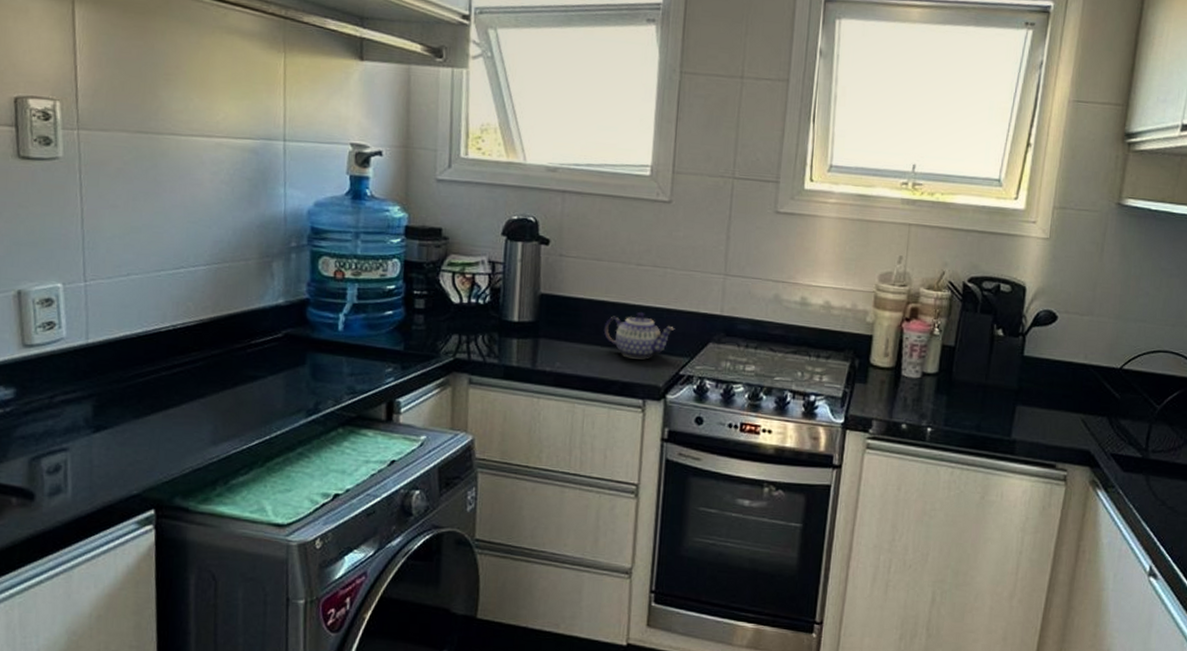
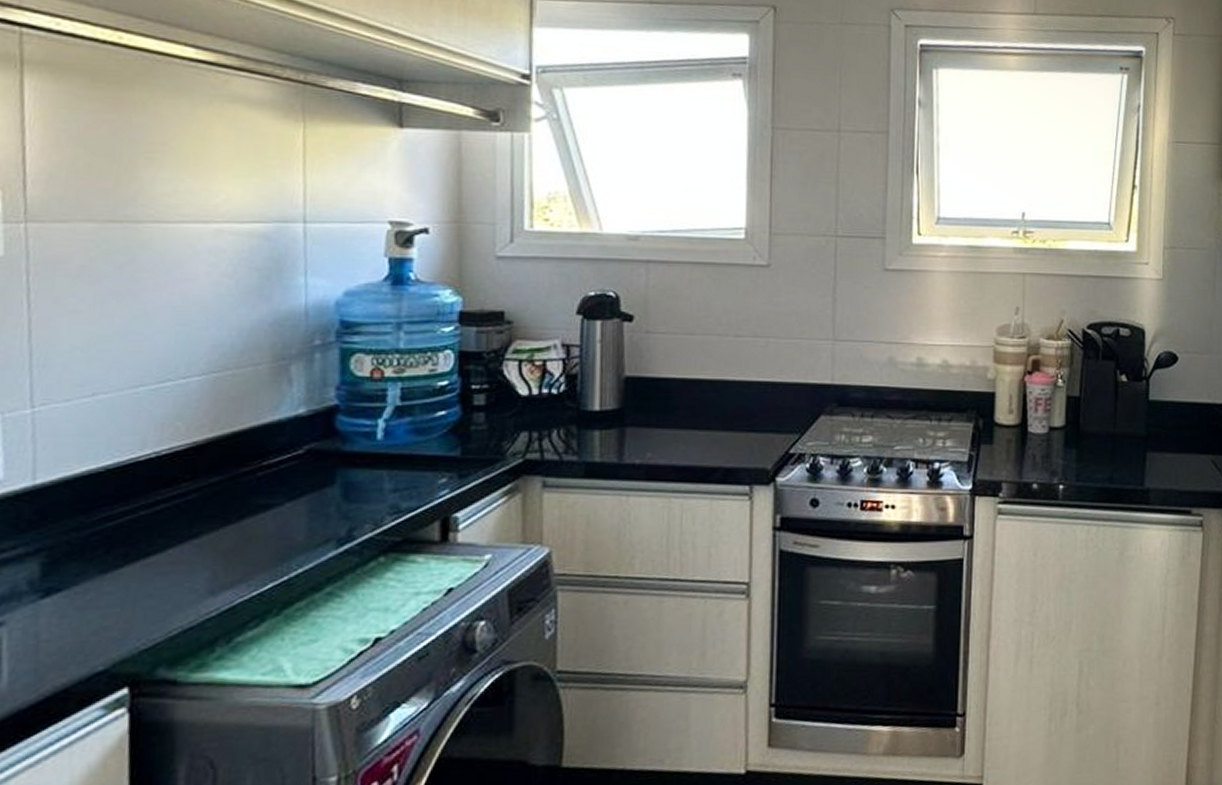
teapot: present [603,311,675,360] -> none [700,387,782,441]

